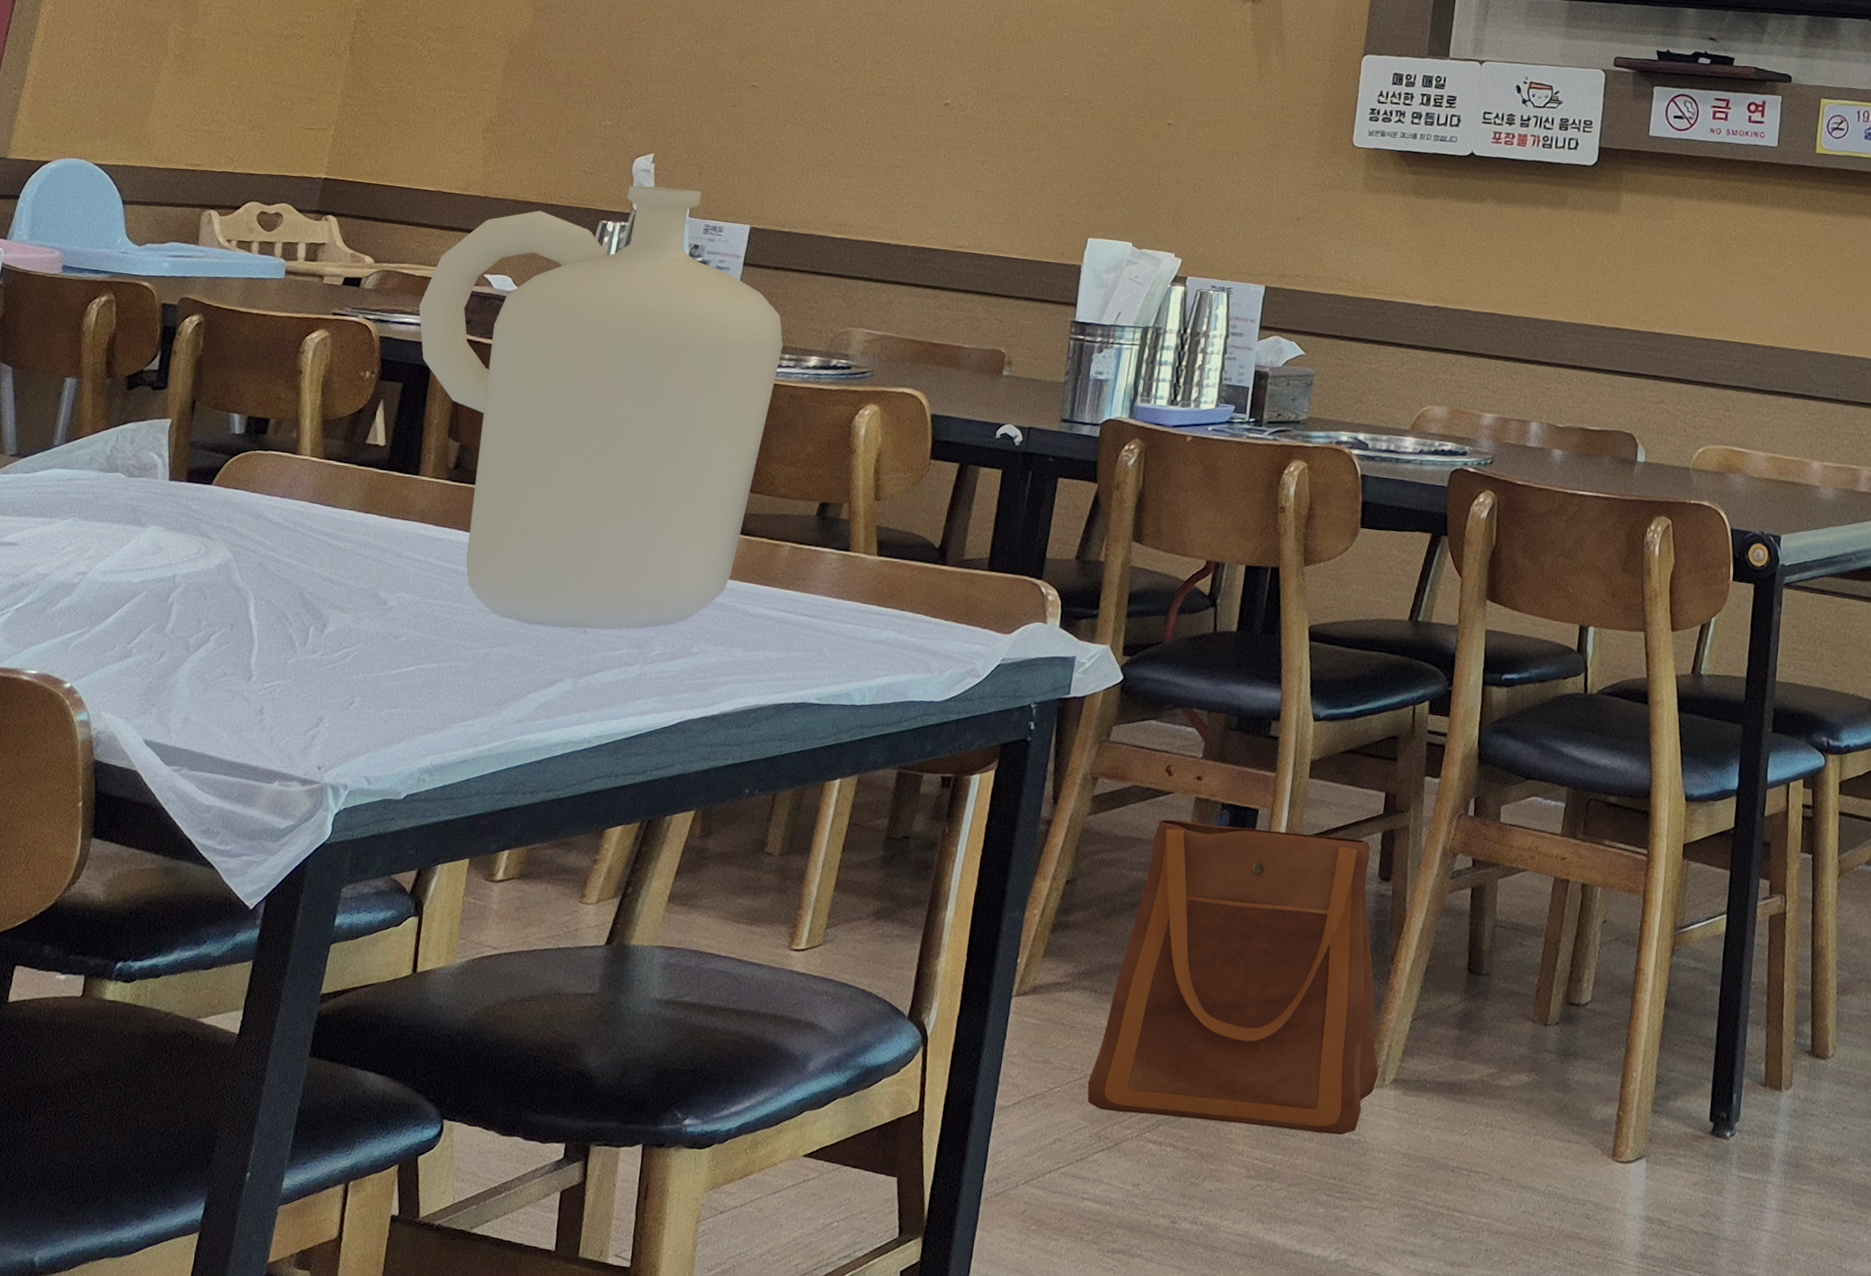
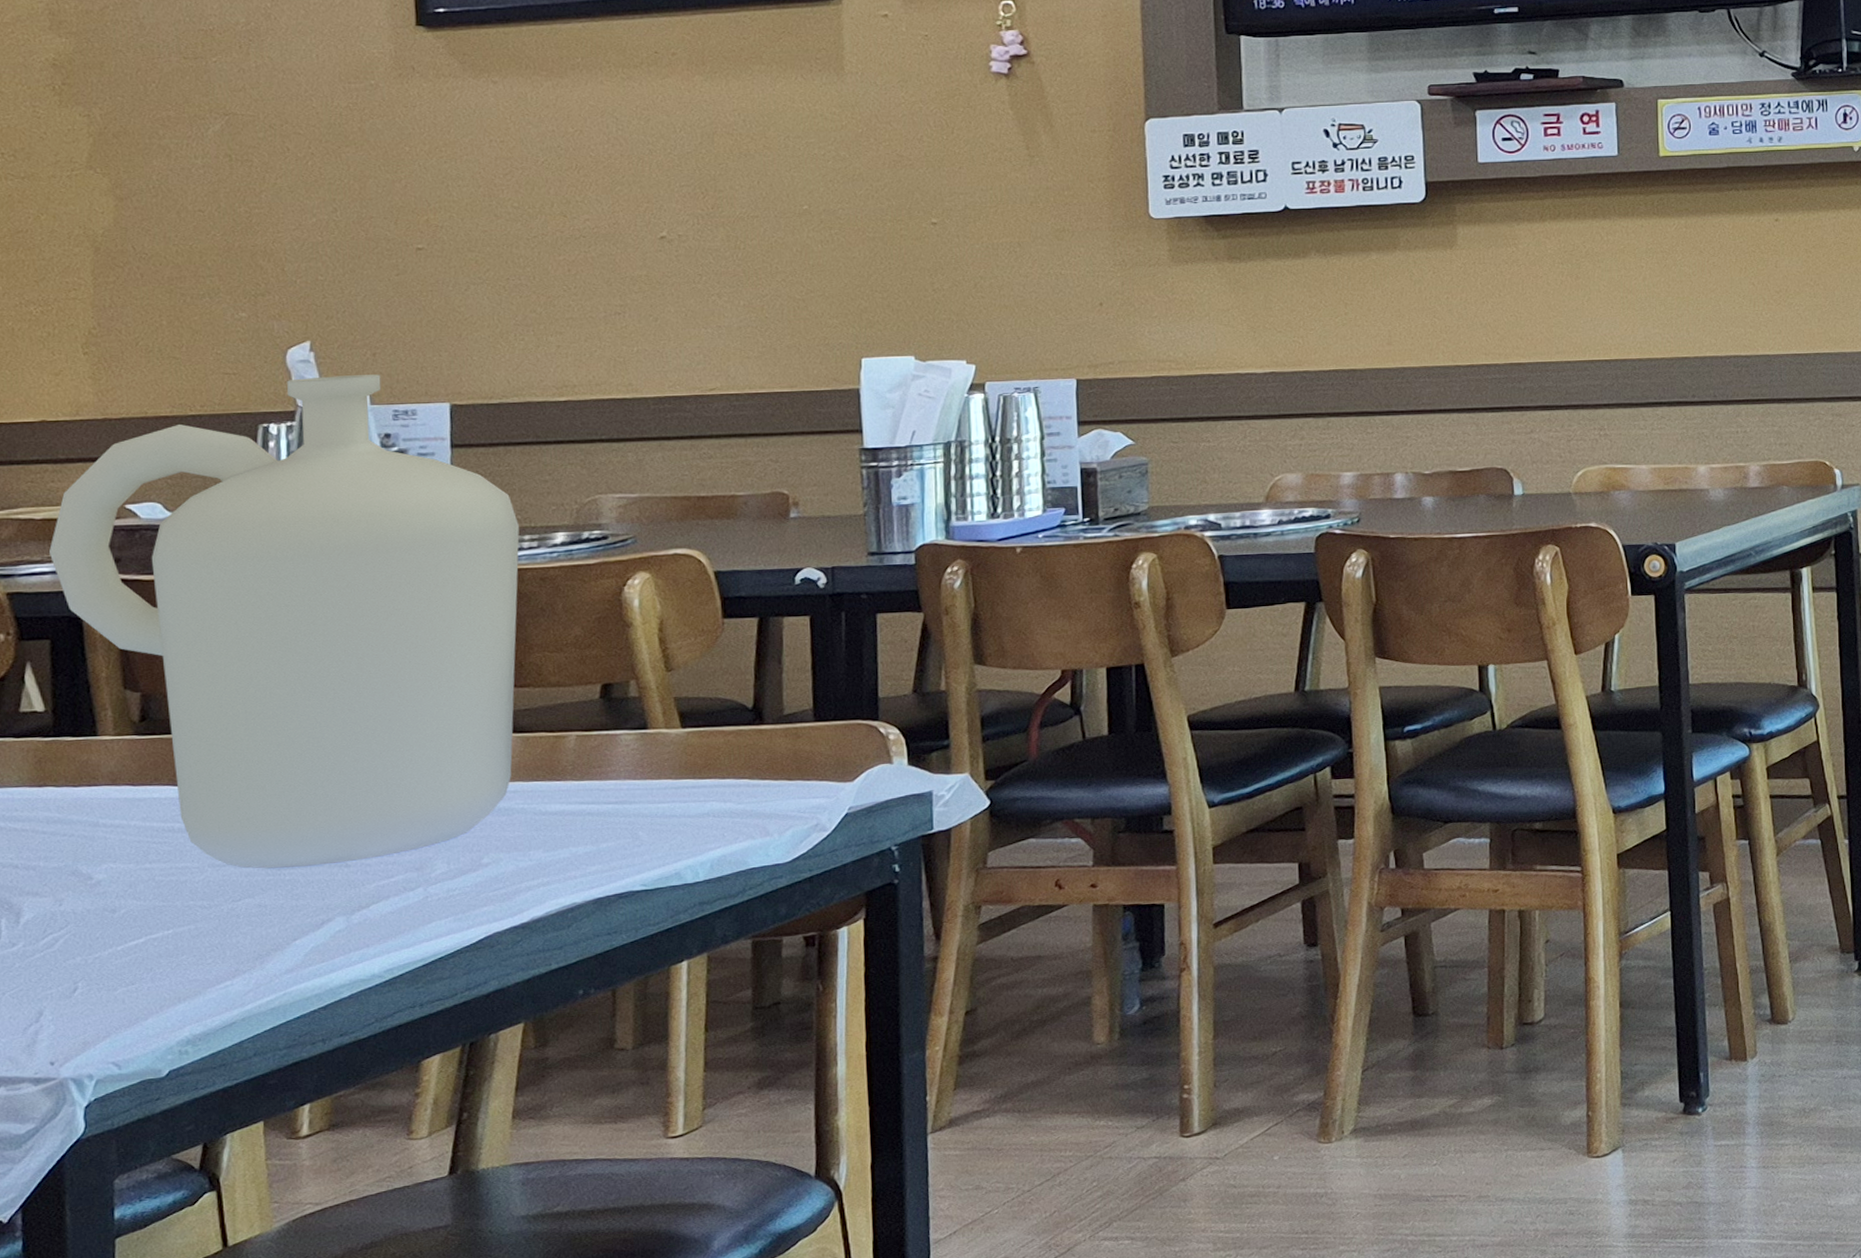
shopping bag: present [1087,819,1378,1136] -> none [1027,912,1336,1221]

